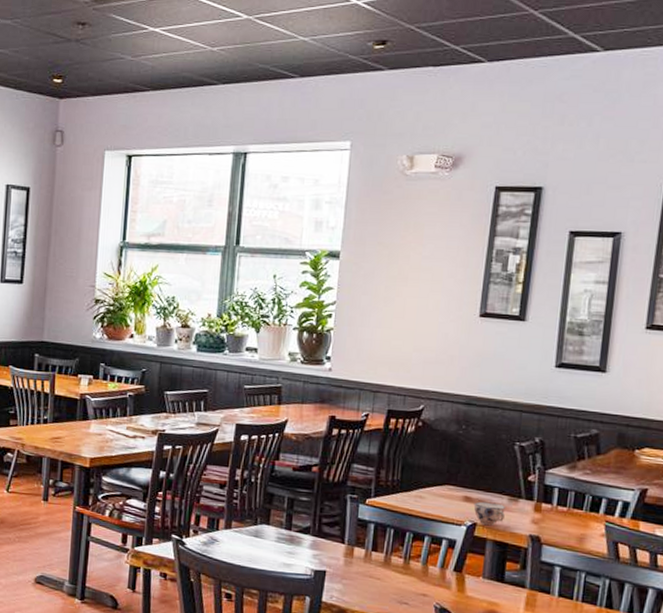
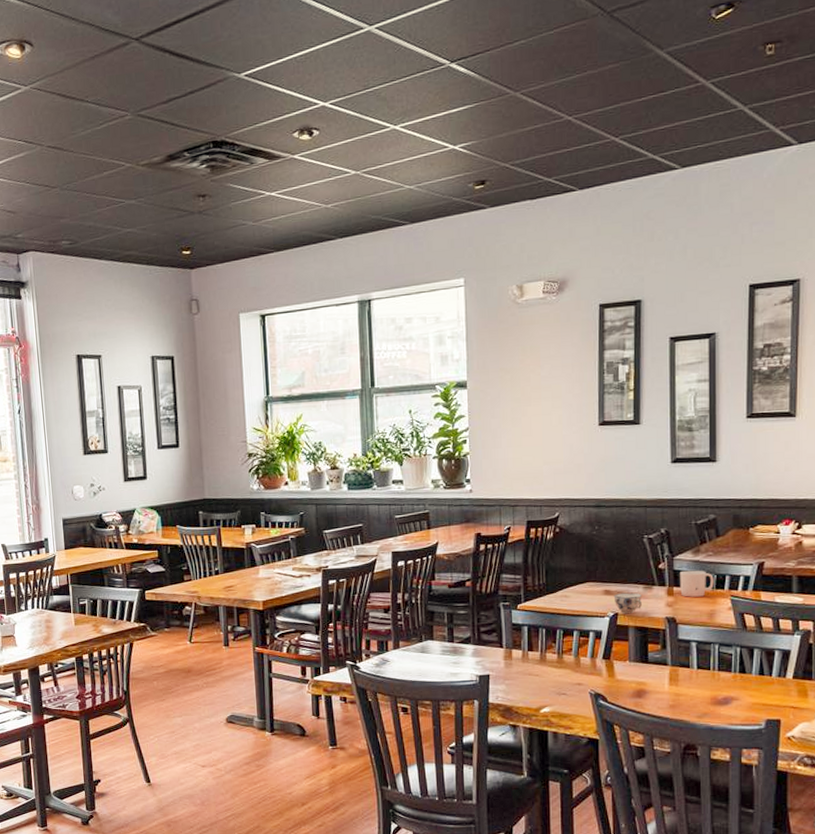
mug: none [549,486,589,518] -> present [680,570,714,597]

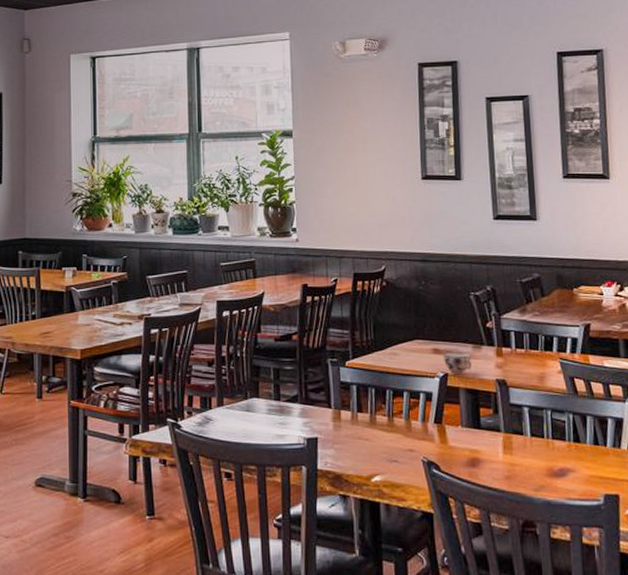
mug: present [680,570,714,597] -> none [508,330,542,359]

